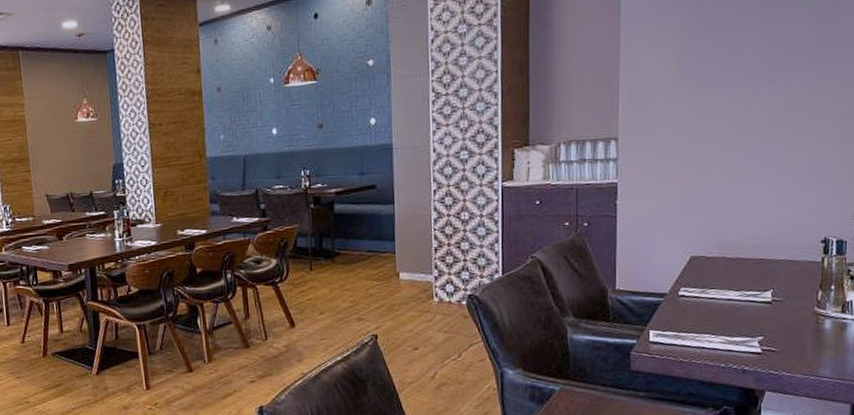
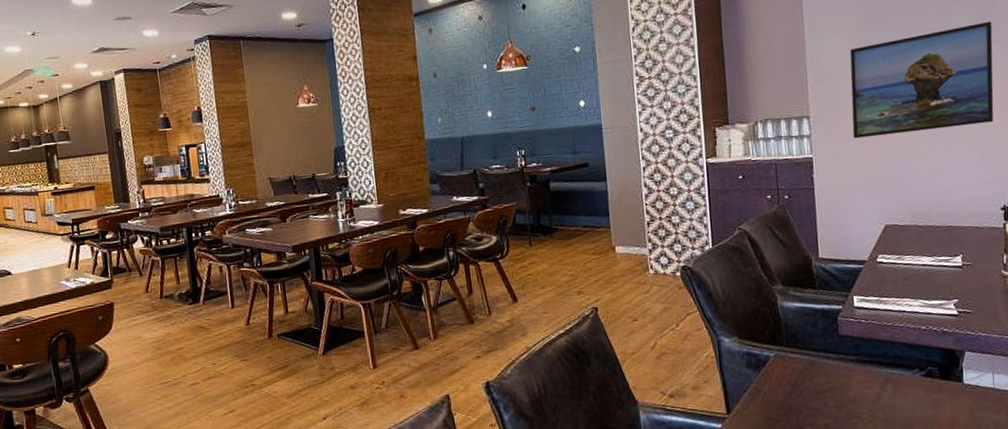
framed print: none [664,34,833,163] -> present [849,21,994,139]

